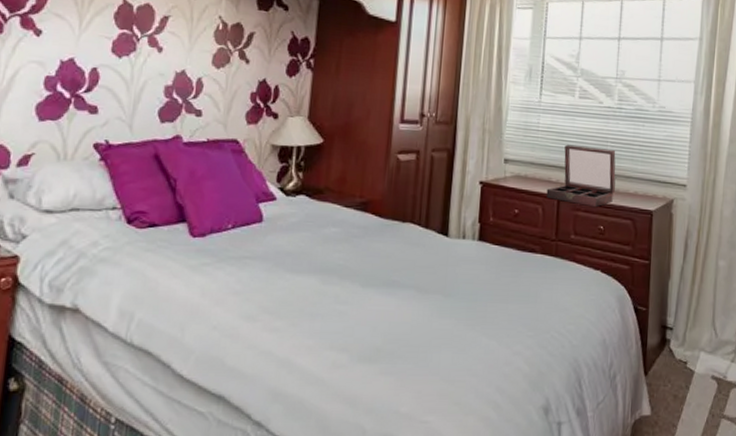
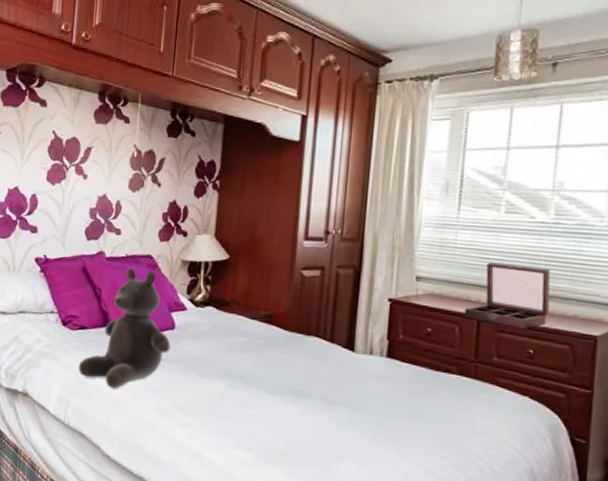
teddy bear: none [145,153,258,294] -> present [78,267,171,389]

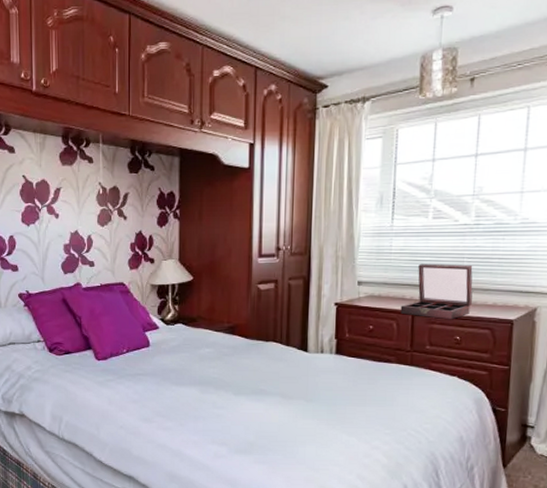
teddy bear: present [78,267,171,389] -> none [67,295,147,403]

